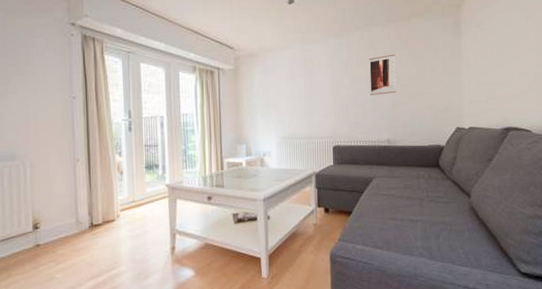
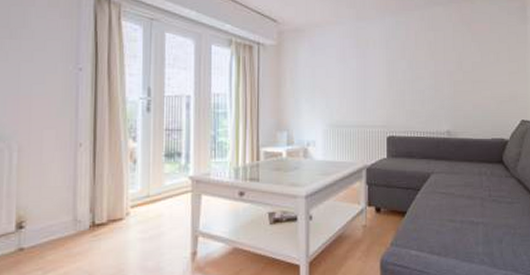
wall art: present [368,54,396,95] -> none [428,37,458,81]

